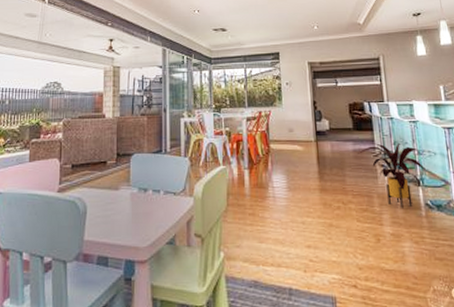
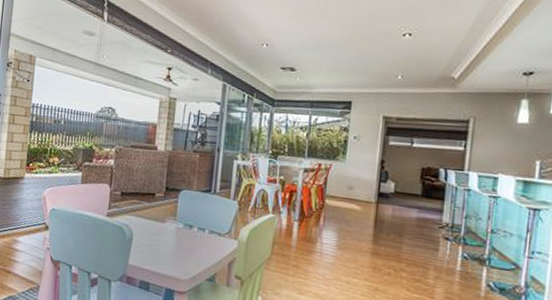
house plant: present [358,142,424,208] -> none [421,213,498,285]

